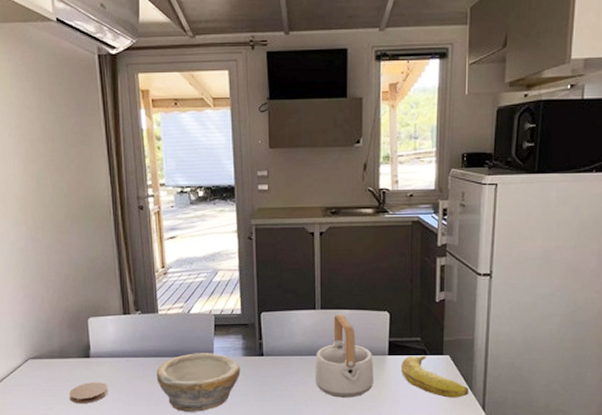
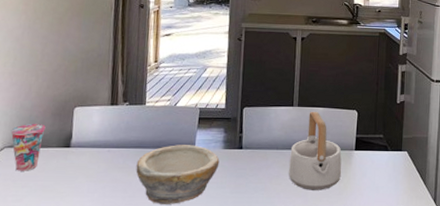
cup: none [31,334,64,381] -> present [10,123,46,171]
coaster: present [69,382,108,403] -> none [42,173,85,195]
banana: present [400,355,470,398] -> none [365,151,423,191]

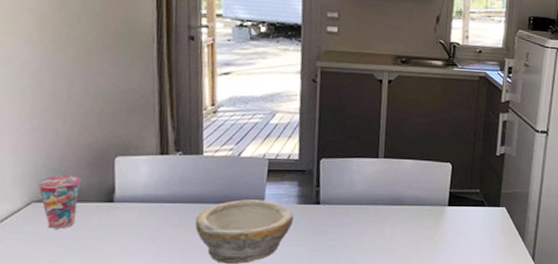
teapot: present [289,111,342,190] -> none [373,163,433,248]

